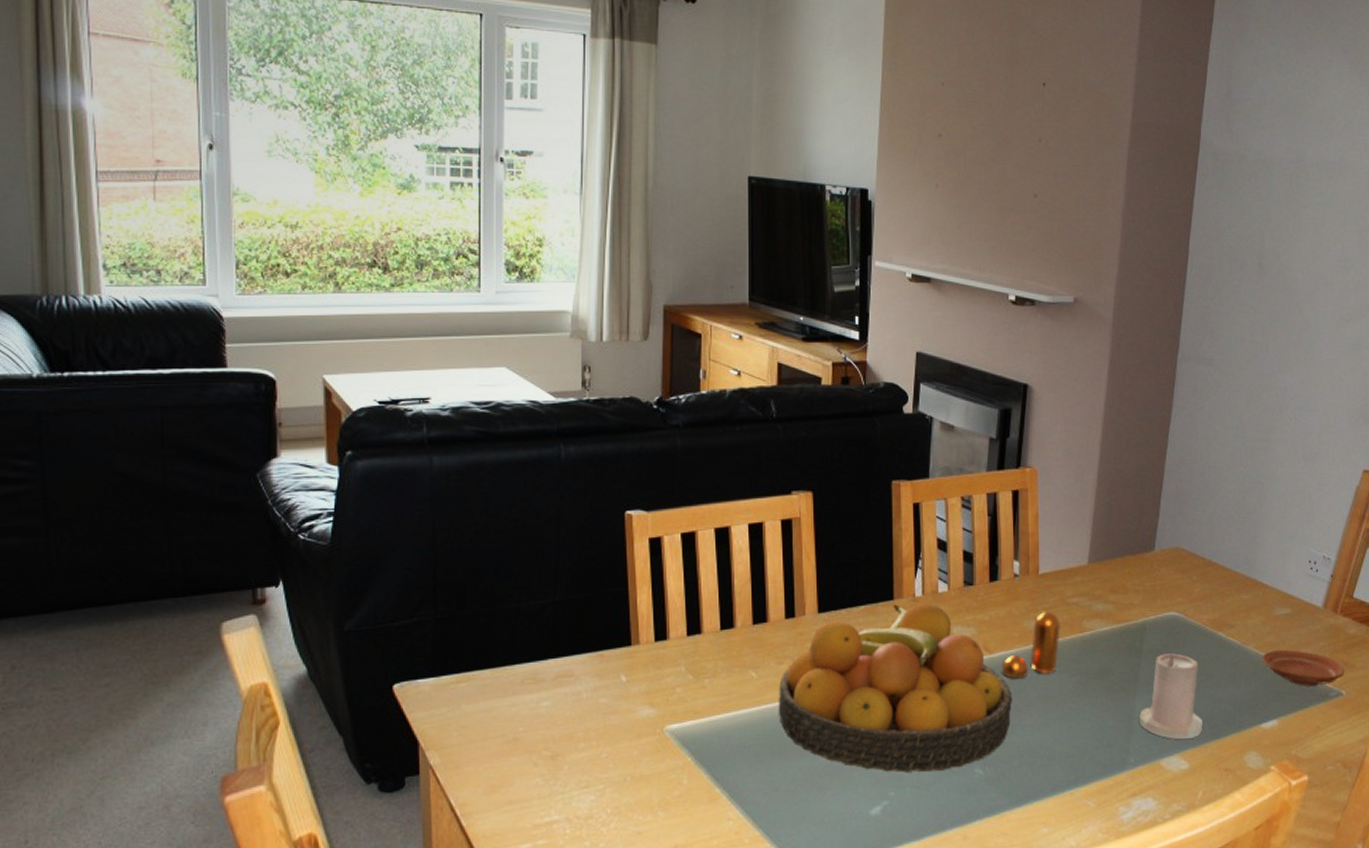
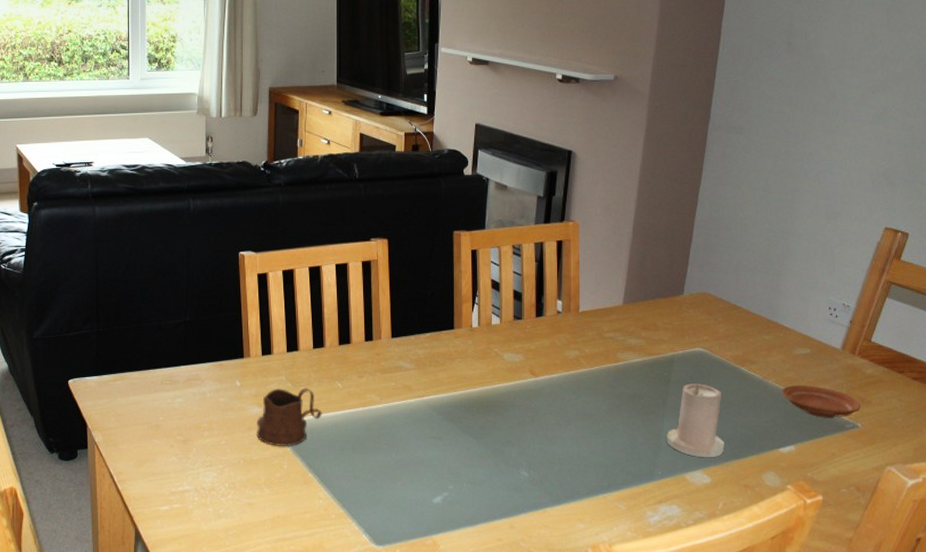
mug: none [648,680,732,756] -> present [256,388,322,446]
fruit bowl: present [778,603,1012,773] -> none [359,333,554,471]
pepper shaker: present [1001,611,1060,679] -> none [545,343,597,399]

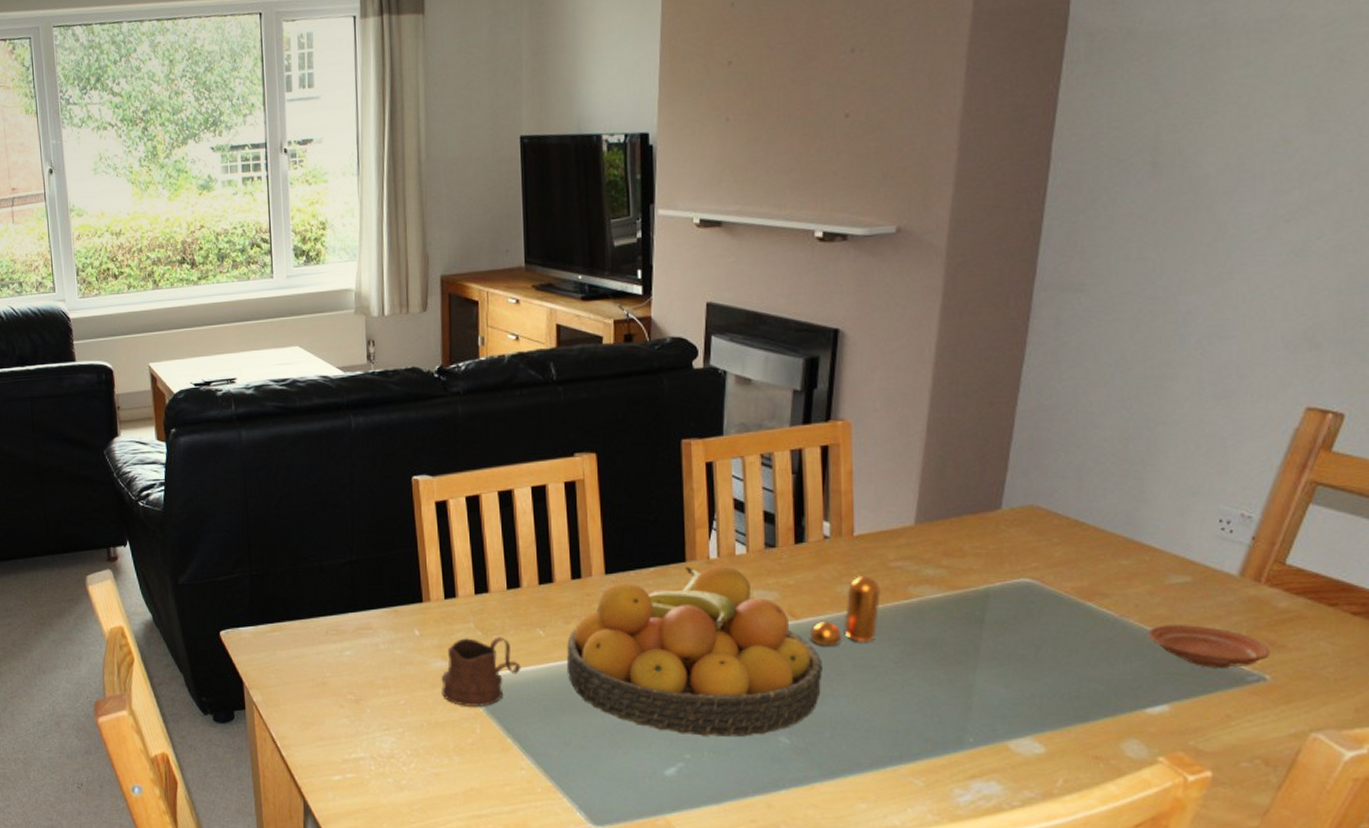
fruit bowl: none [359,333,554,471] -> present [566,566,822,736]
pepper shaker: none [545,343,597,399] -> present [809,575,880,646]
candle: present [665,384,725,457] -> none [979,625,1065,720]

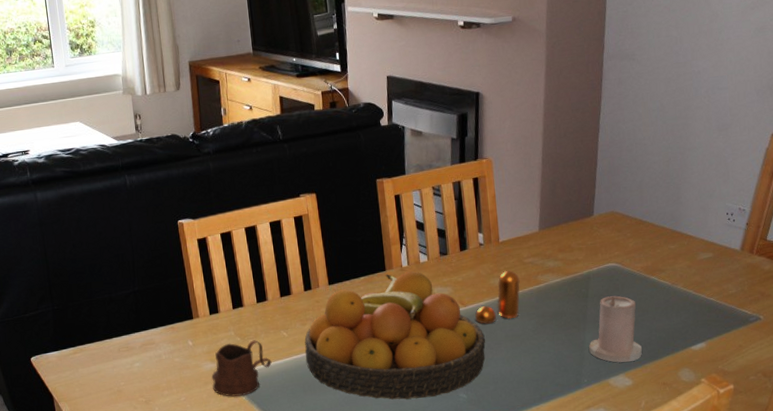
candle: none [979,625,1065,720] -> present [588,295,643,363]
plate: present [1148,625,1270,668] -> none [689,286,762,315]

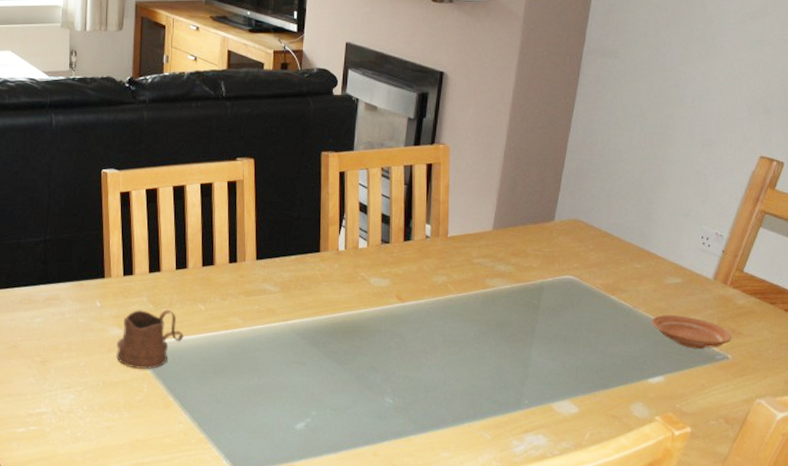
fruit bowl: present [304,271,485,400] -> none [221,256,420,397]
pepper shaker: present [475,270,520,324] -> none [411,268,466,325]
candle: present [588,295,643,363] -> none [533,311,594,387]
plate: none [689,286,762,315] -> present [651,315,732,349]

